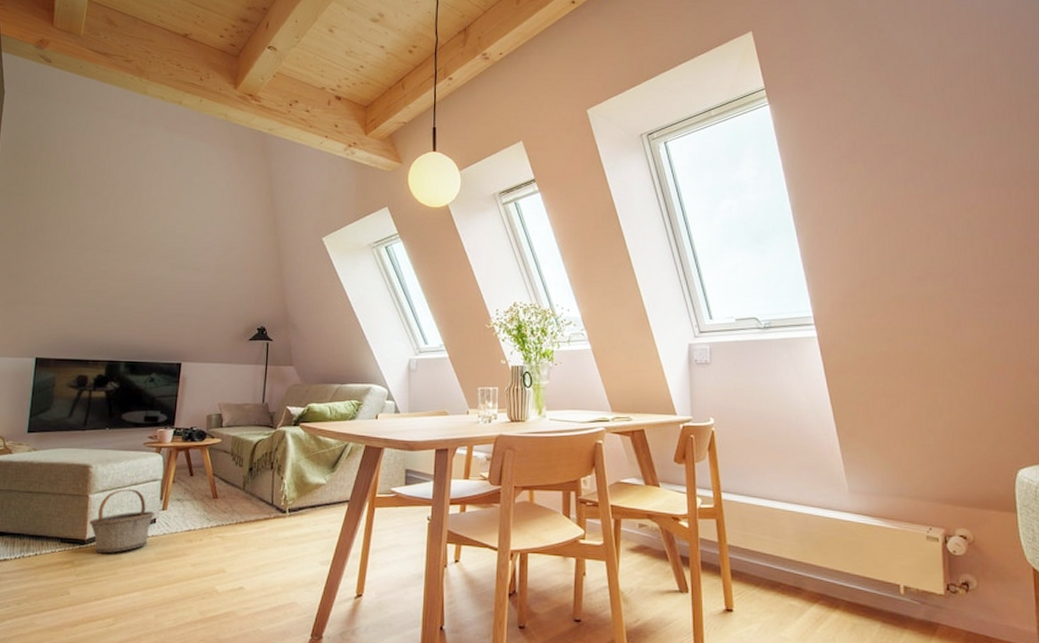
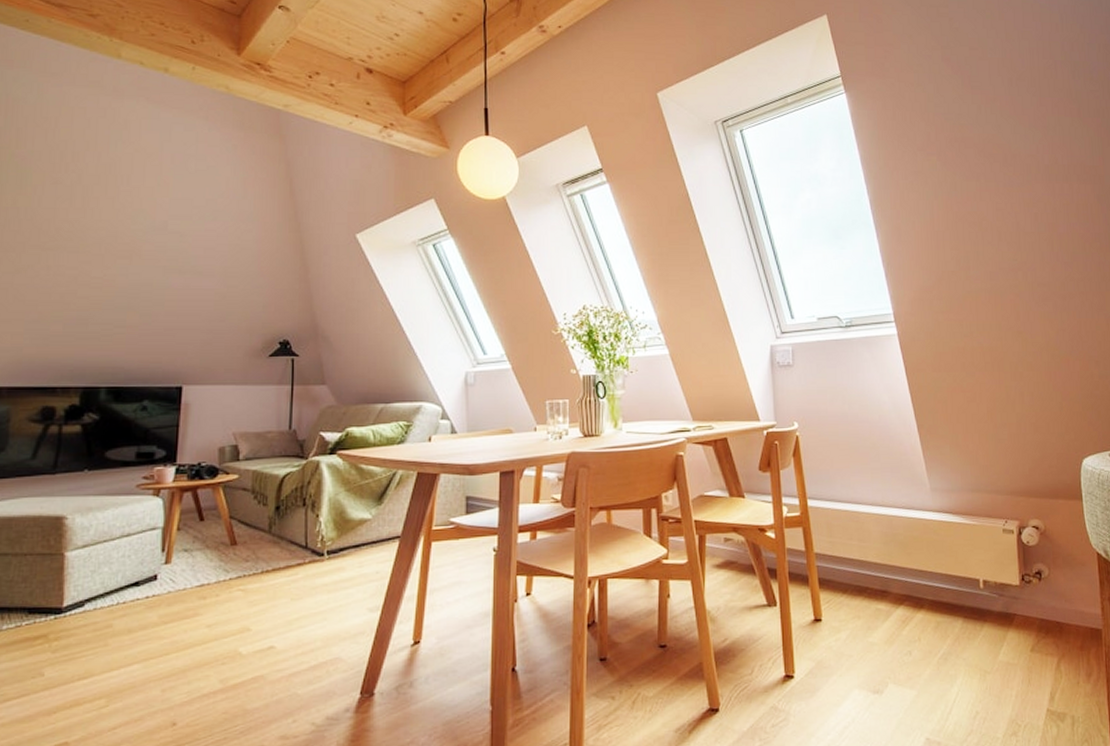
basket: present [89,489,155,554] -> none [67,541,155,623]

